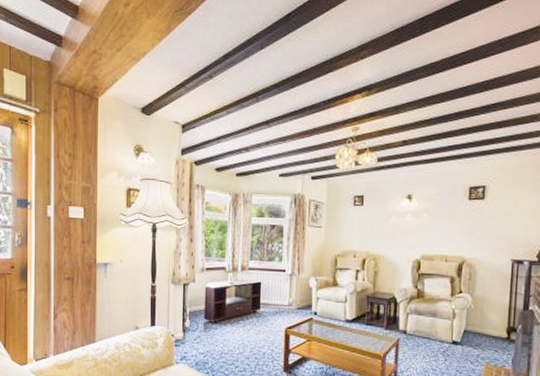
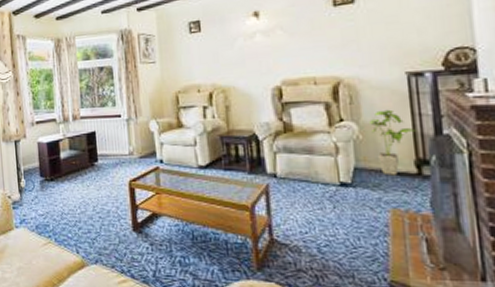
house plant: none [480,287,512,338] -> present [369,109,417,176]

